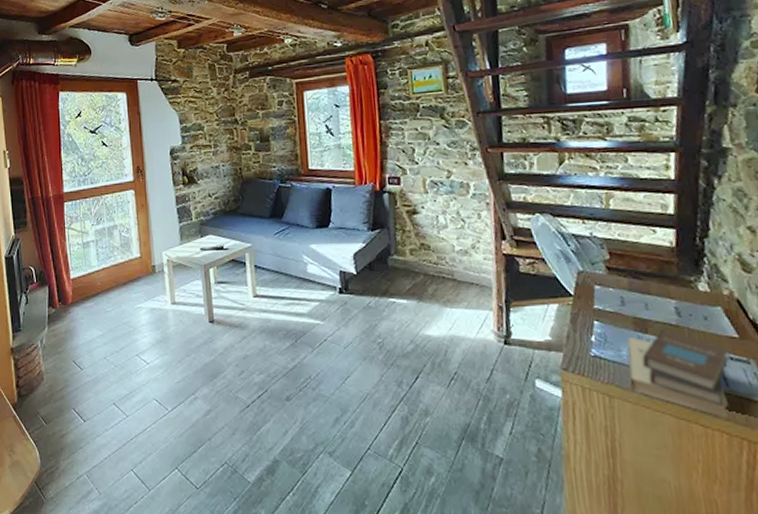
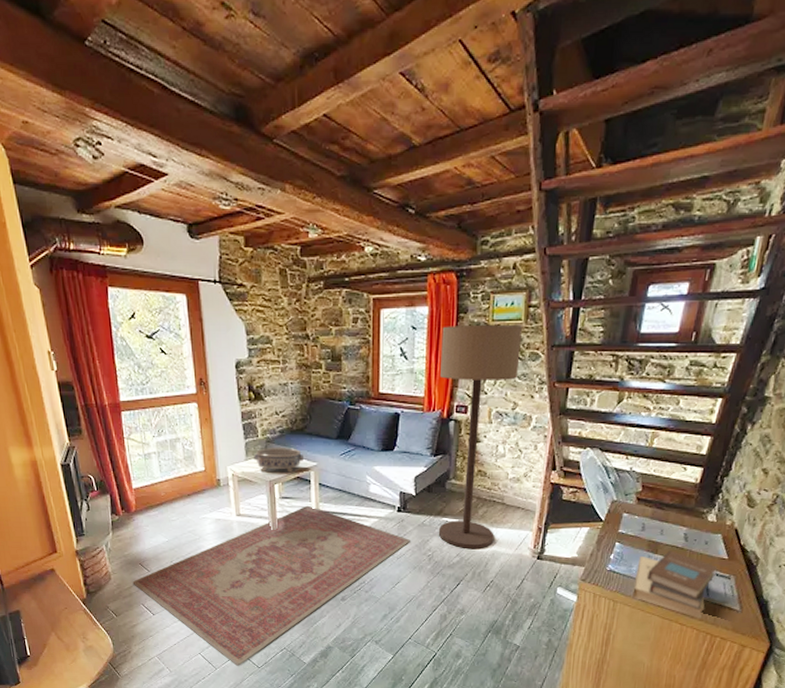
rug: none [65,289,356,486] -> present [132,505,410,666]
decorative bowl: none [187,229,239,257] -> present [253,448,305,473]
floor lamp: none [364,95,451,335] -> present [438,324,522,550]

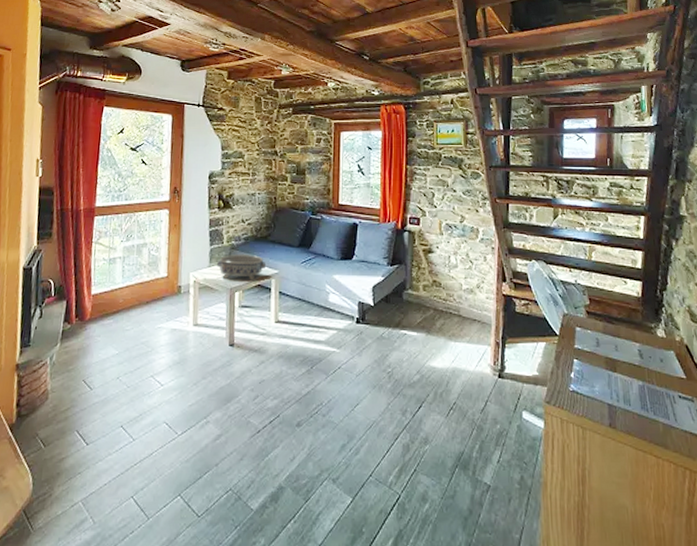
rug: present [132,505,410,666] -> none [71,315,369,514]
floor lamp: present [438,324,522,550] -> none [394,147,463,366]
books: present [632,551,718,619] -> none [599,369,679,450]

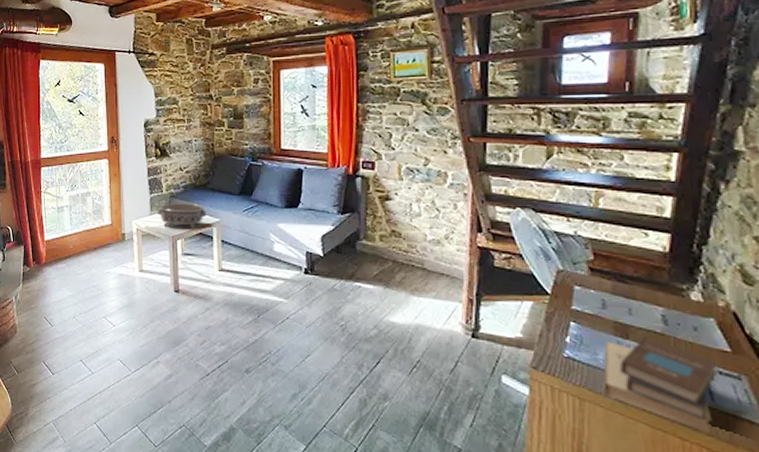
books: none [599,369,679,450] -> present [603,336,719,433]

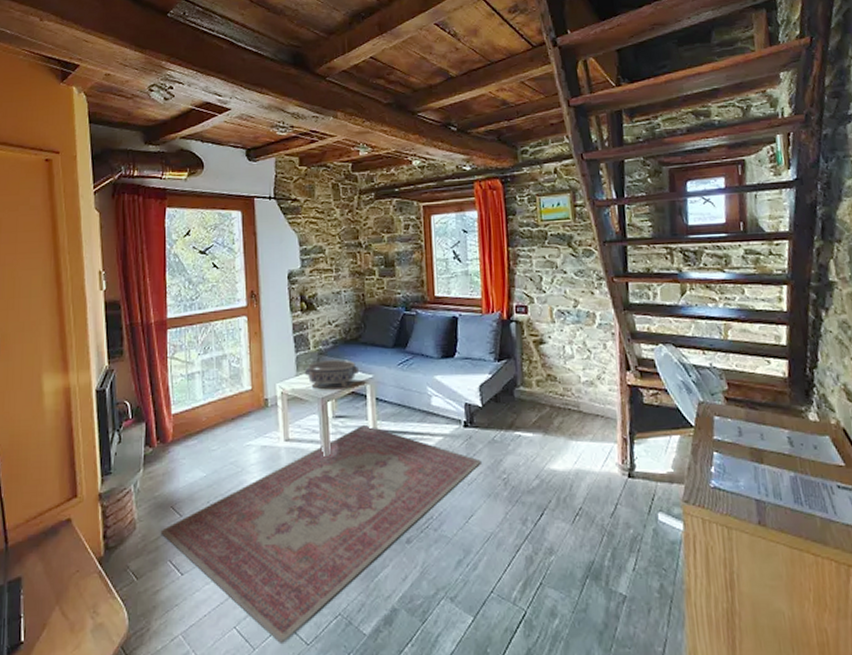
rug: none [36,263,320,442] -> present [160,424,481,643]
books: present [603,336,719,433] -> none [744,459,838,546]

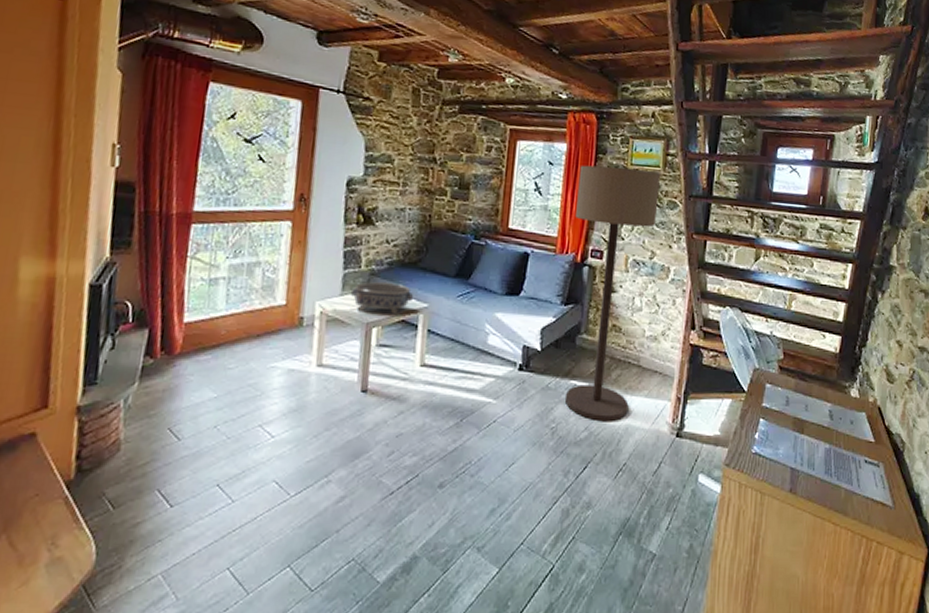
rug: present [160,424,481,643] -> none [151,356,531,588]
floor lamp: none [492,223,576,469] -> present [564,165,660,422]

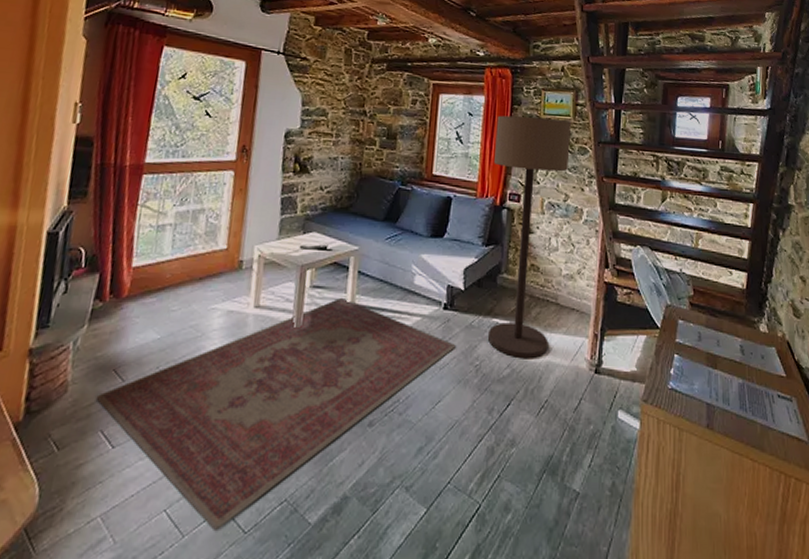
rug: none [151,356,531,588] -> present [96,297,456,530]
decorative bowl: present [350,282,414,315] -> none [286,226,346,257]

